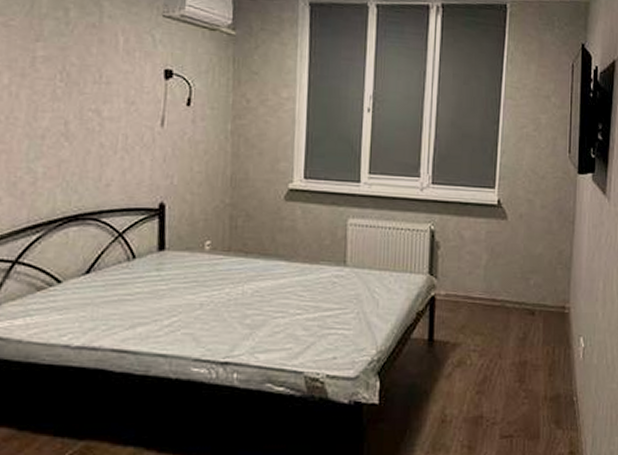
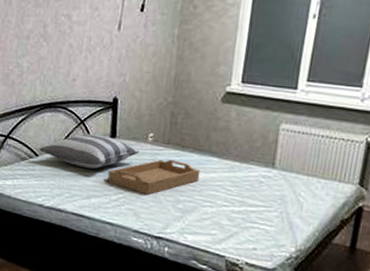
pillow: none [62,248,196,292] -> present [39,133,140,169]
serving tray: none [156,269,268,313] -> present [107,159,201,195]

